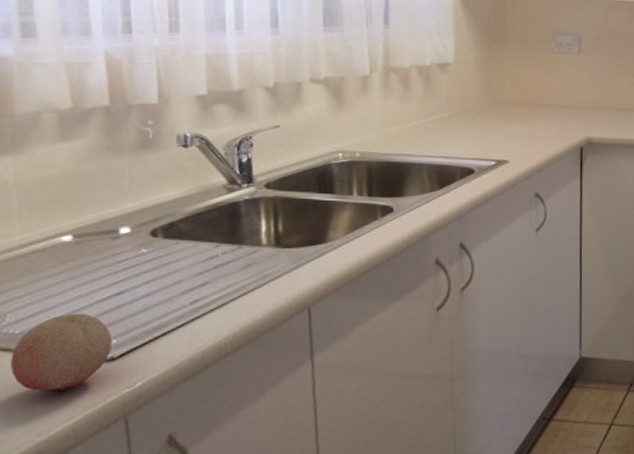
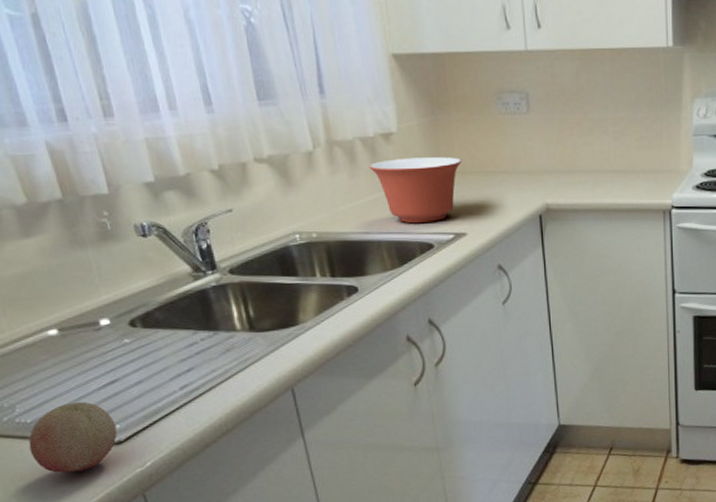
mixing bowl: none [422,87,511,149] -> present [369,157,461,224]

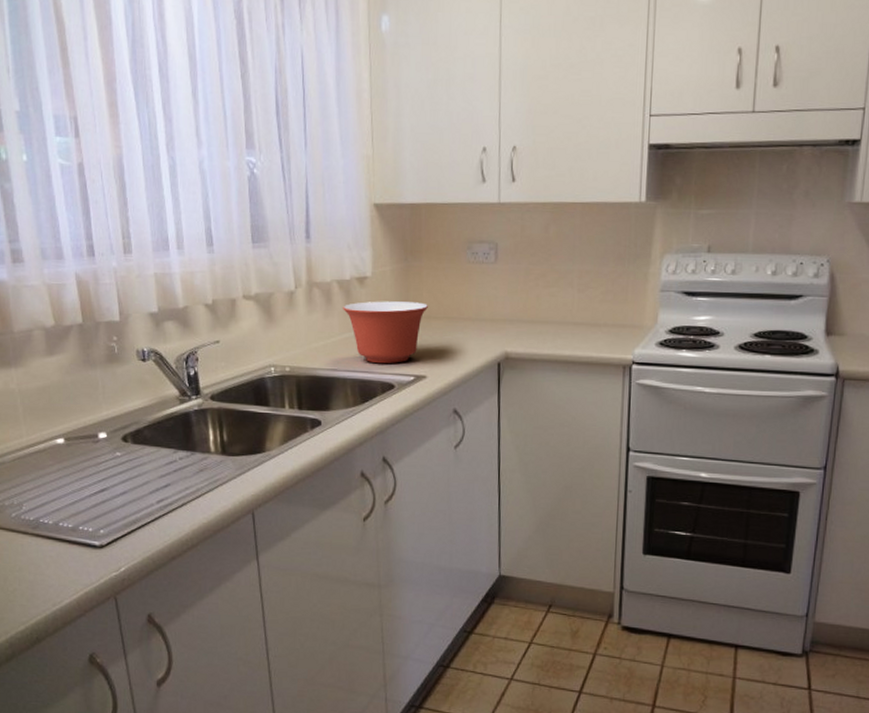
fruit: present [28,401,117,474] -> none [29,505,100,570]

